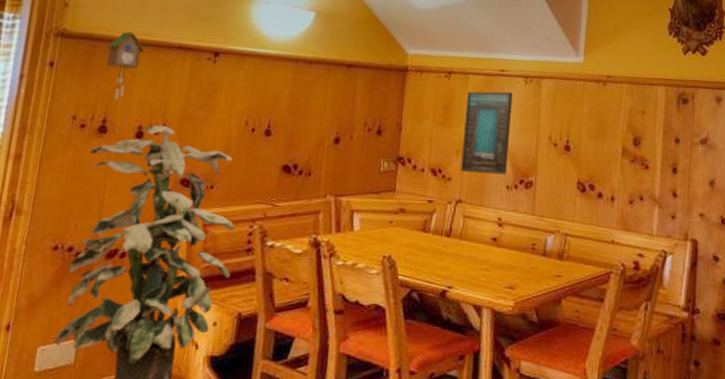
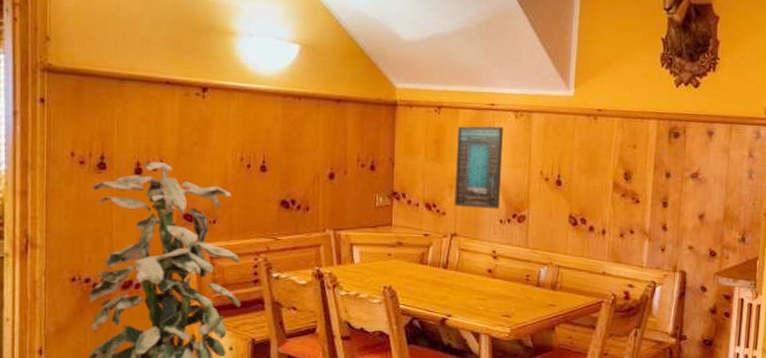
cuckoo clock: present [106,31,145,100] -> none [94,66,132,137]

